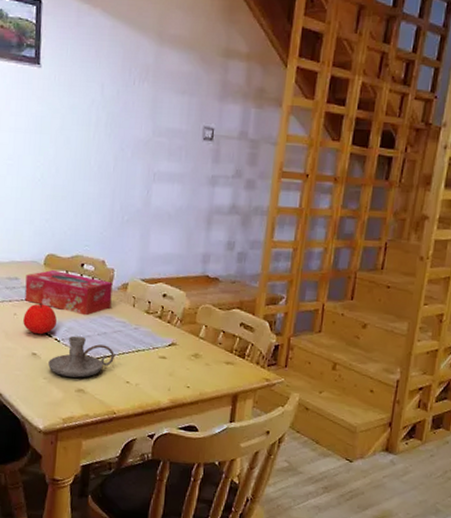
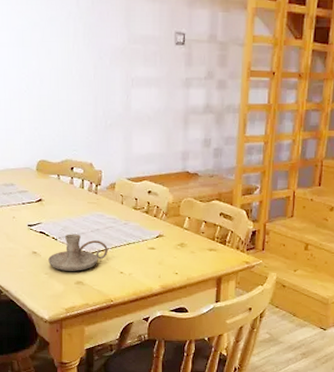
apple: present [23,304,57,335] -> none [22,206,53,235]
tissue box: present [24,270,113,316] -> none [21,175,102,215]

